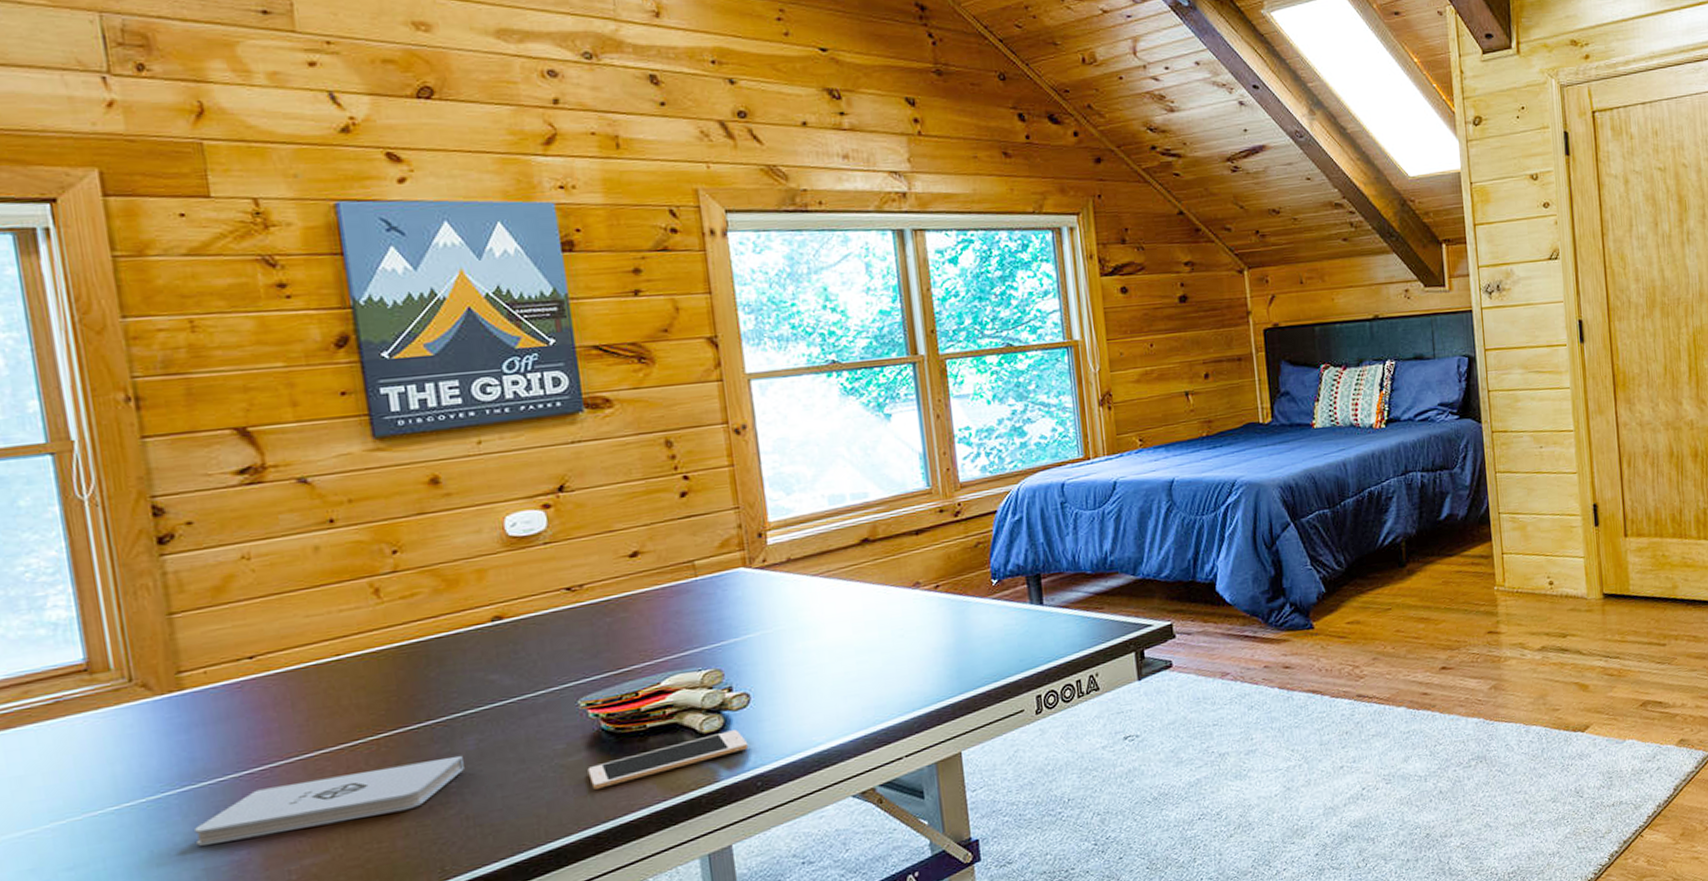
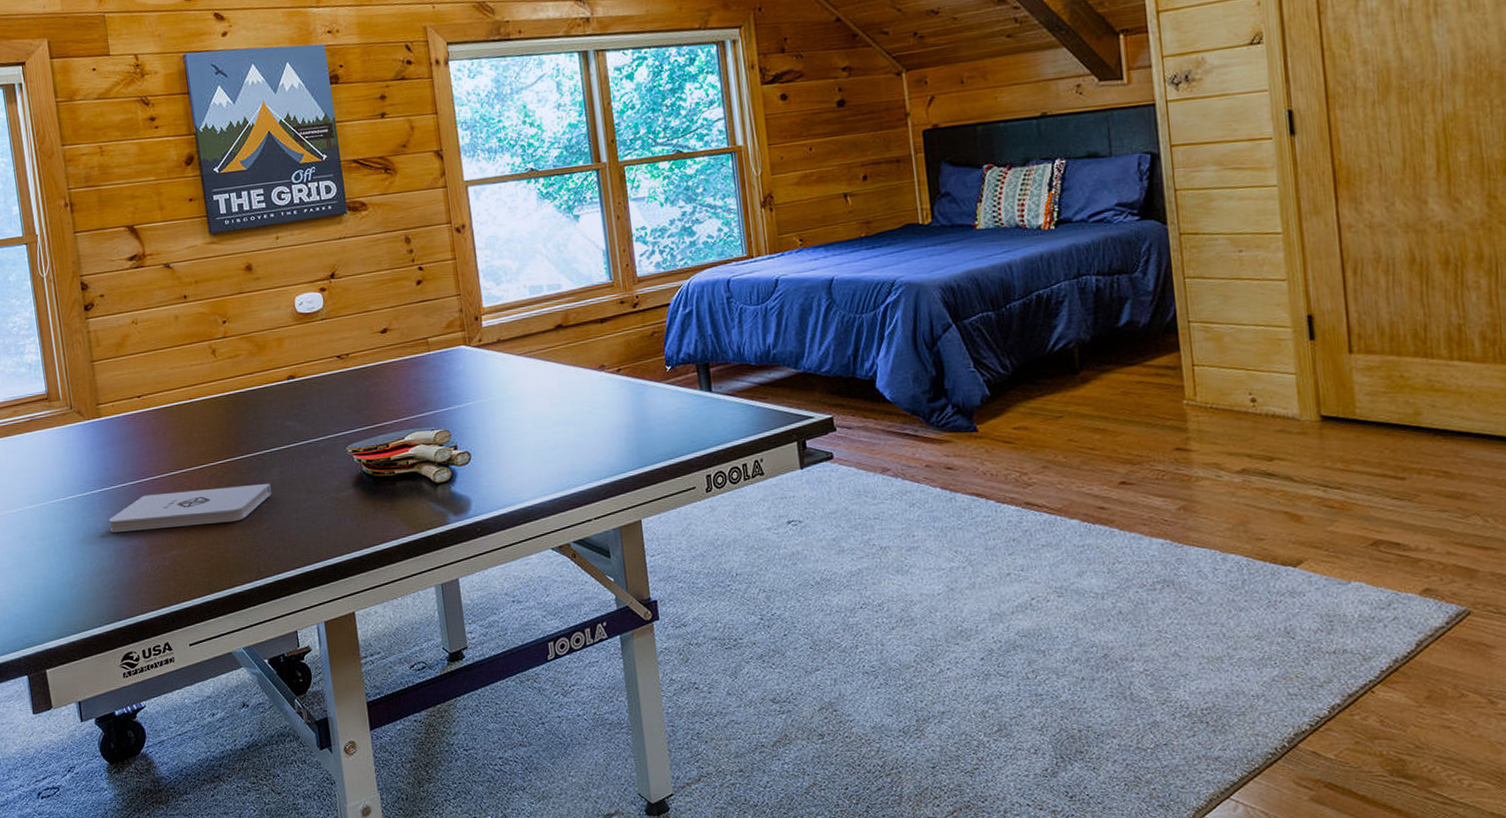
cell phone: present [587,730,749,790] -> none [354,482,470,520]

